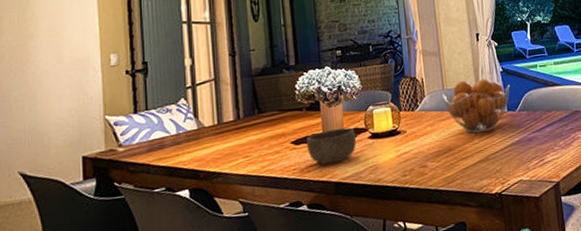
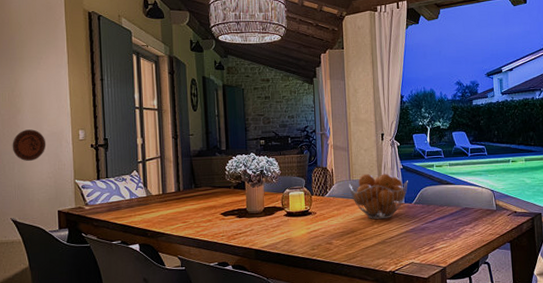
decorative plate: none [21,57,67,98] -> present [12,129,46,162]
bowl: present [307,127,357,164] -> none [233,205,275,234]

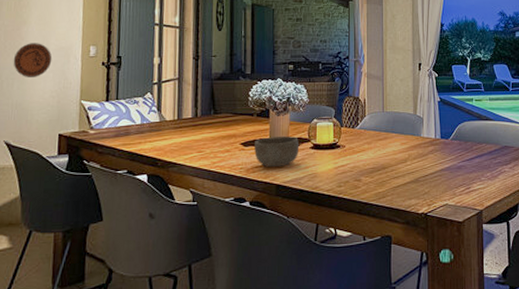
bowl: none [233,205,275,234] -> present [254,135,300,168]
fruit basket: present [349,173,408,220] -> none [382,105,445,156]

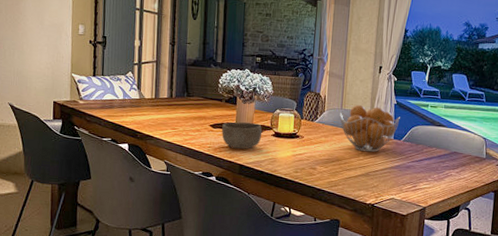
decorative plate: present [13,43,52,78] -> none [13,17,47,50]
fruit basket: none [382,105,445,156] -> present [339,104,400,153]

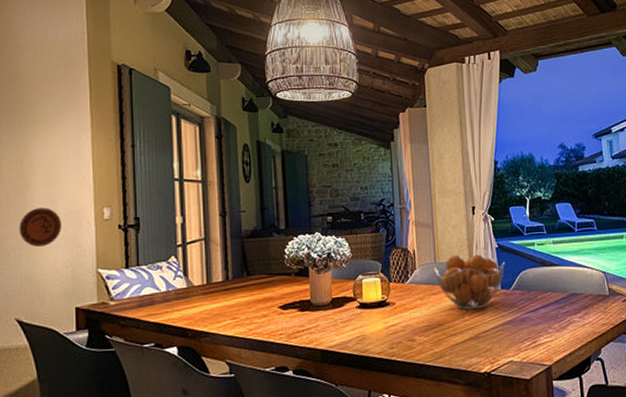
decorative plate: none [13,17,47,50] -> present [19,207,62,248]
bowl: present [222,122,263,150] -> none [294,295,345,331]

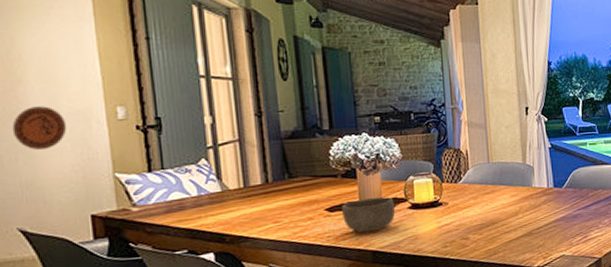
bowl: none [294,295,345,331] -> present [342,196,396,233]
fruit basket: present [434,254,505,310] -> none [487,154,558,208]

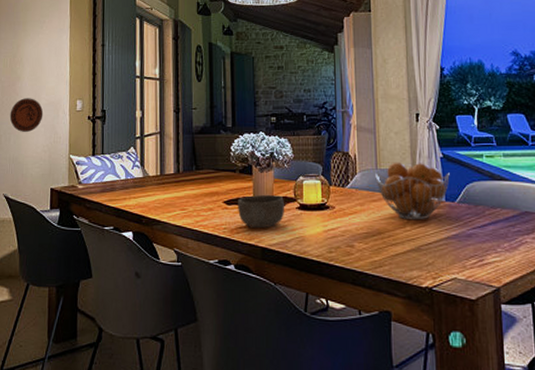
fruit basket: none [487,154,558,208] -> present [375,162,450,220]

